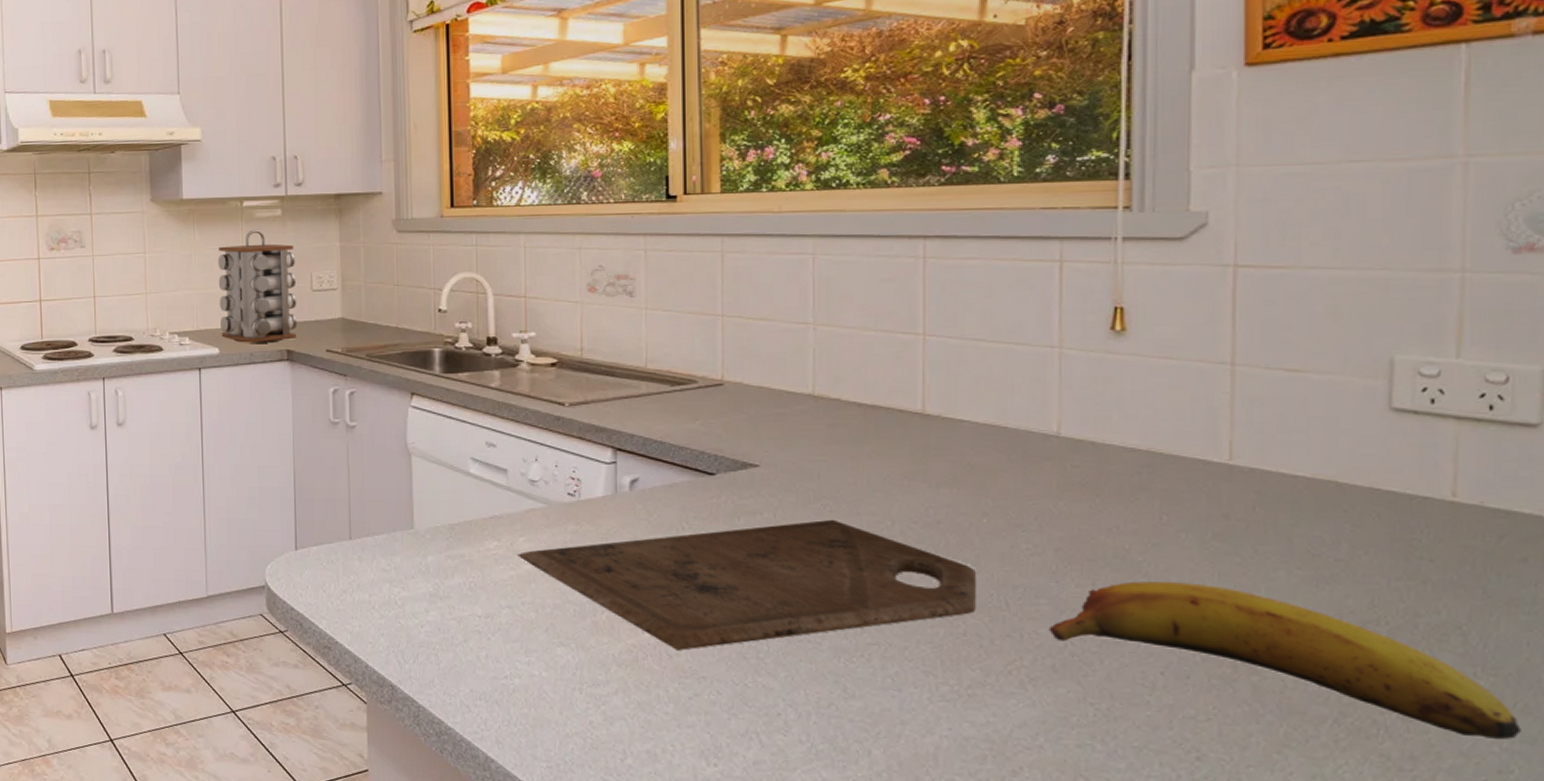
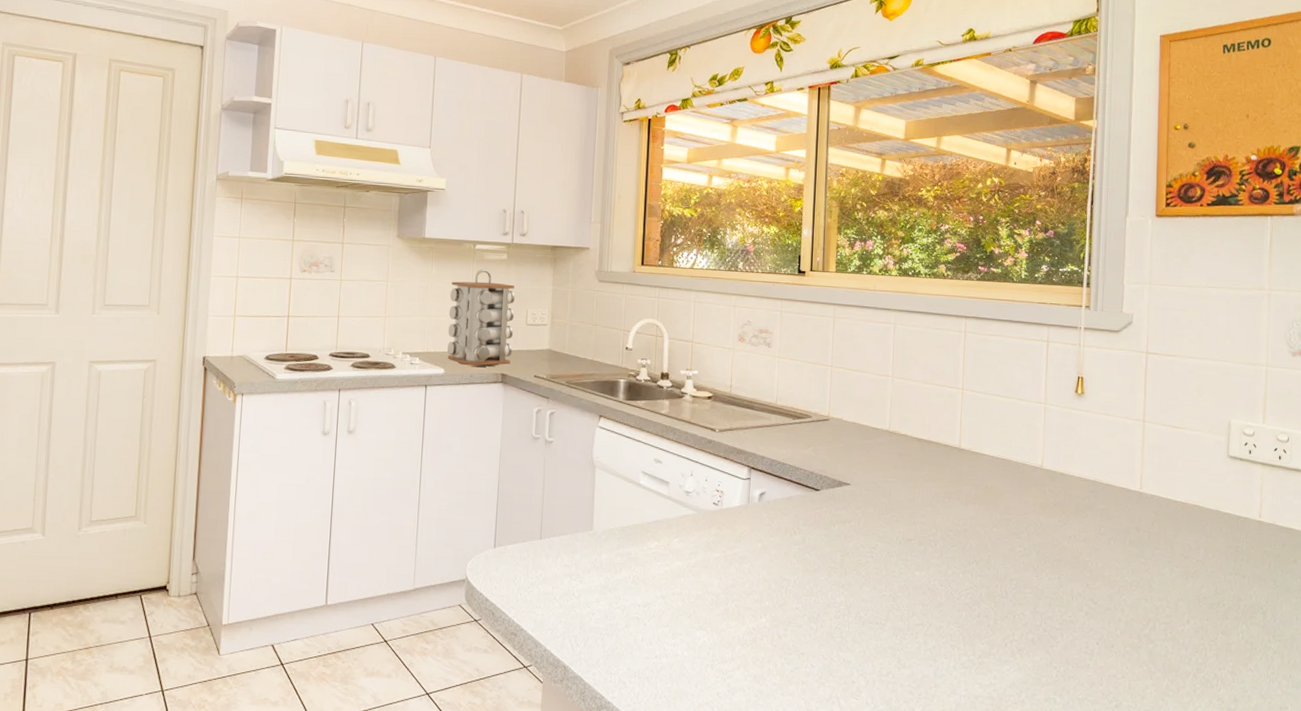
cutting board: present [518,519,976,650] -> none [672,527,988,632]
fruit: present [1049,581,1522,741] -> none [1031,576,1293,686]

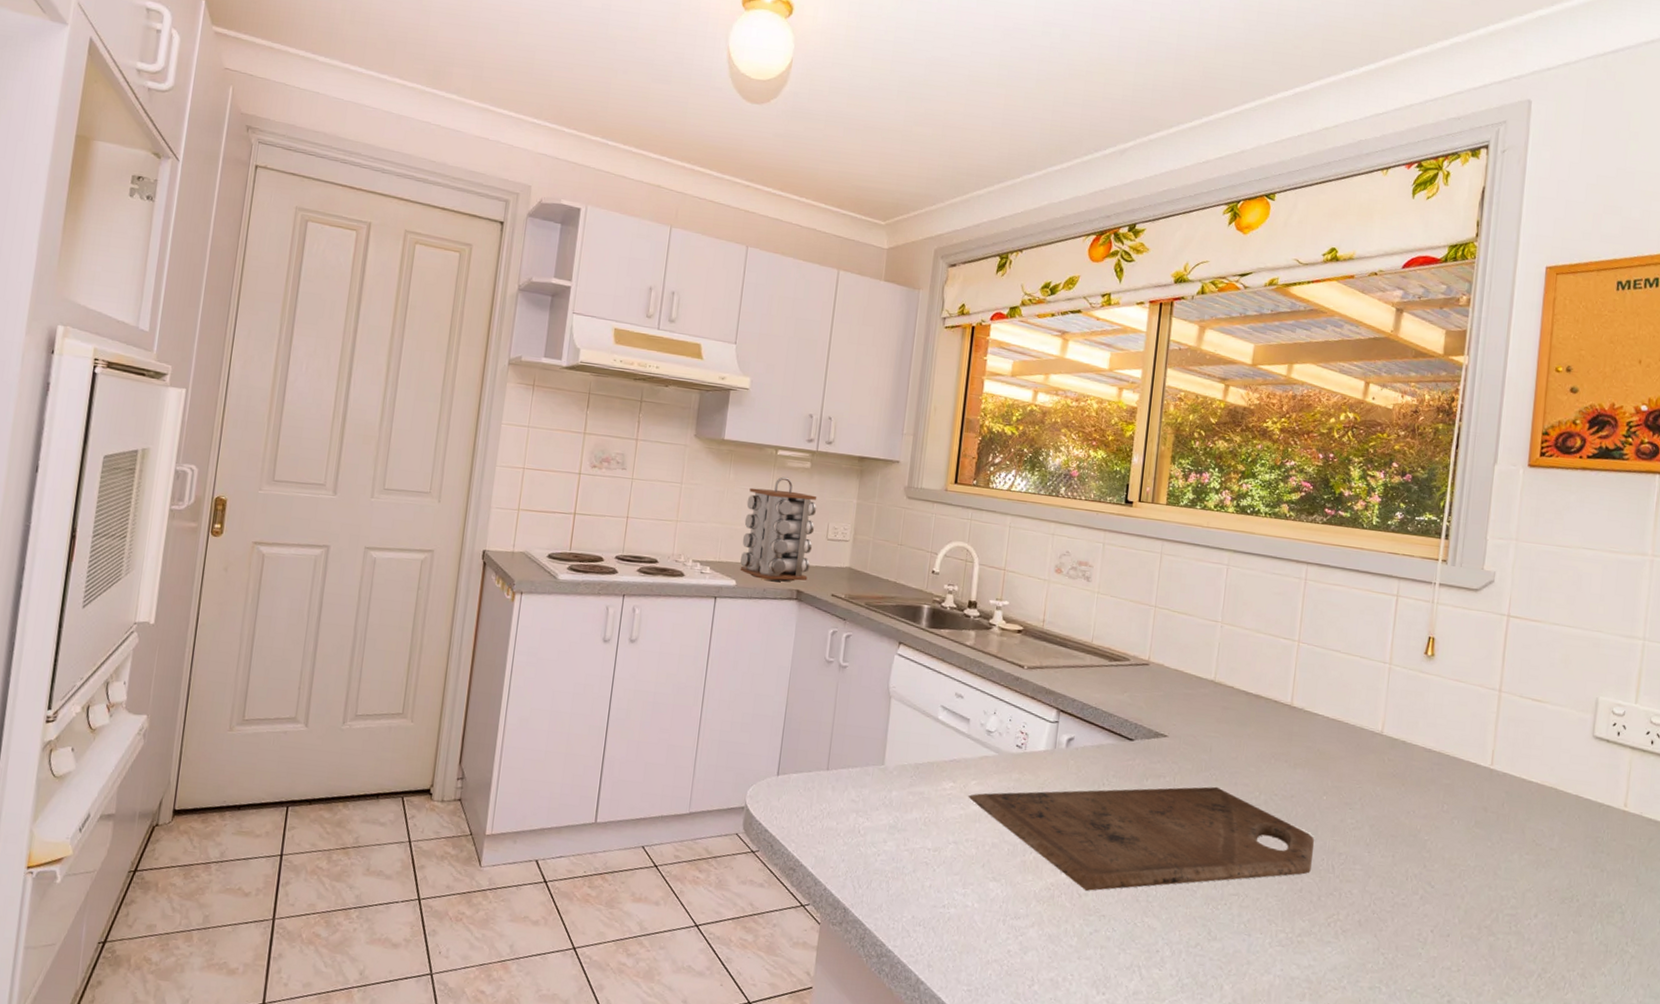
cutting board: none [672,527,988,632] -> present [968,786,1314,891]

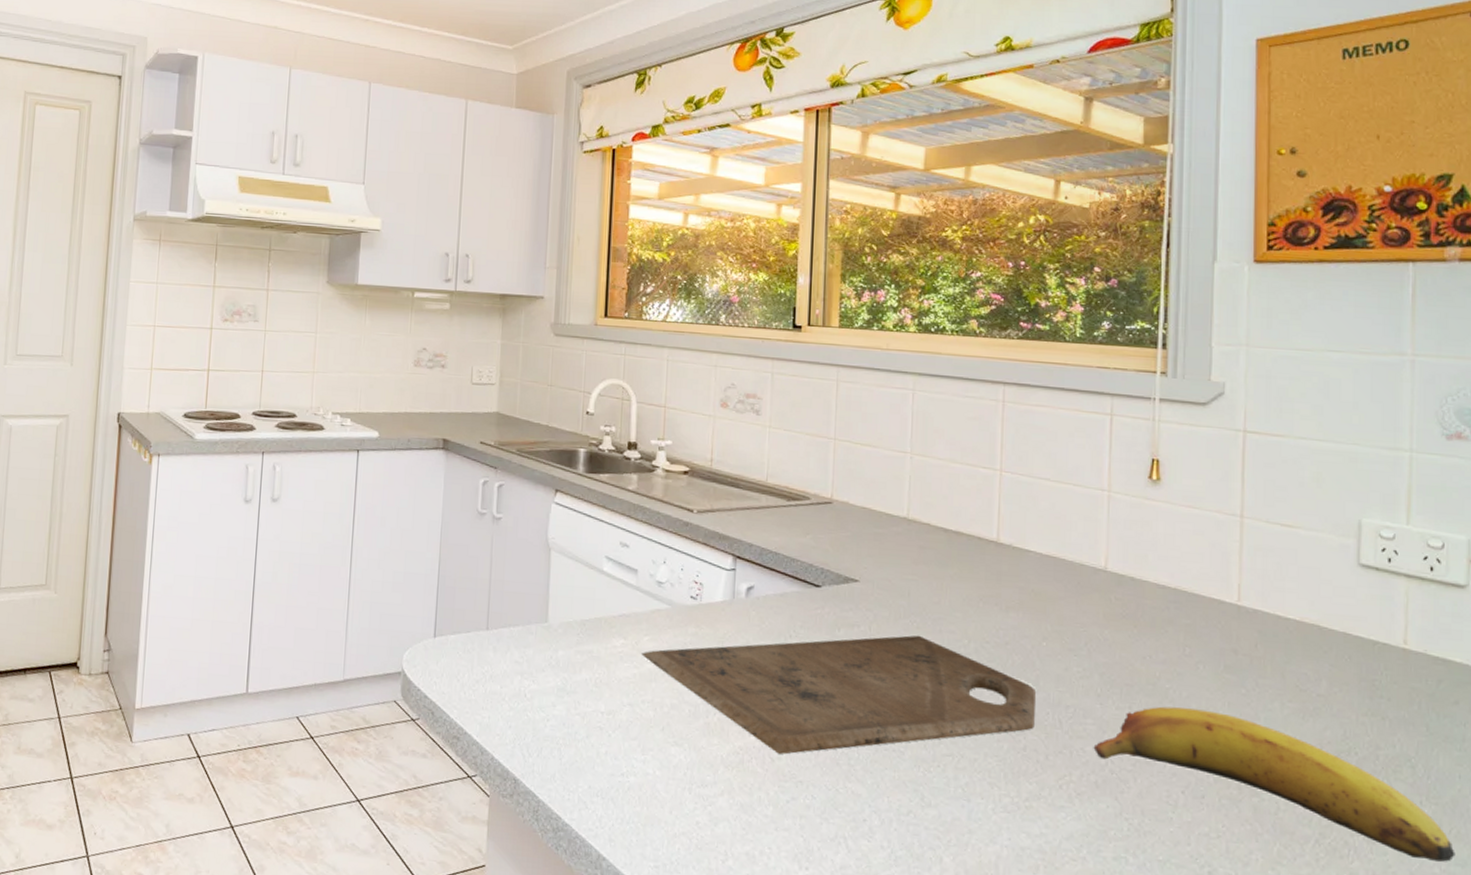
spice rack: present [740,476,817,582] -> none [381,320,459,431]
fruit: none [1359,855,1651,995] -> present [1093,706,1455,863]

